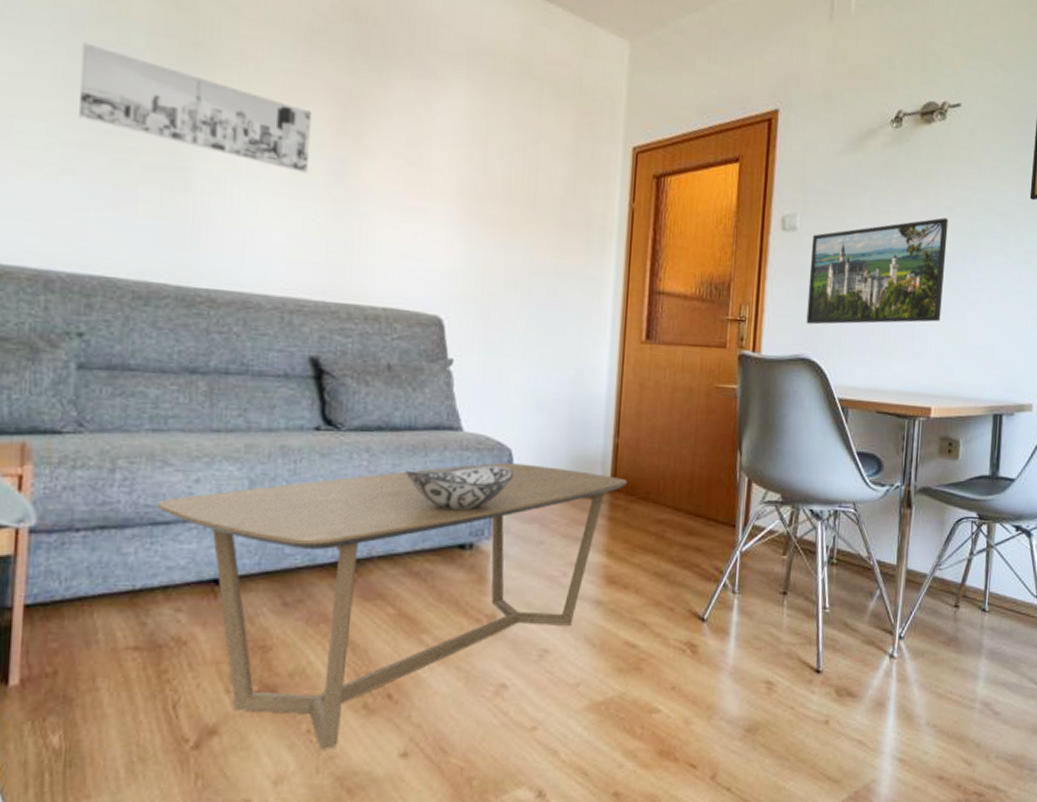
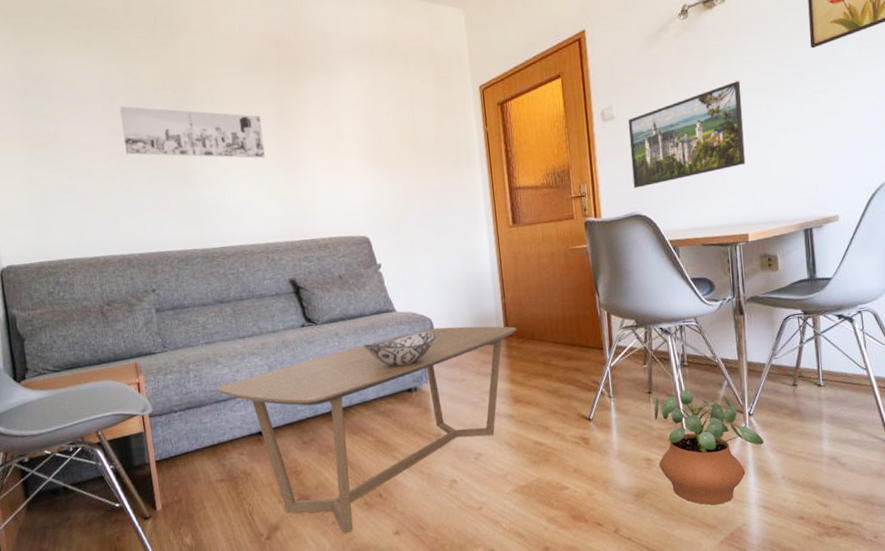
potted plant: none [781,595,912,752] -> present [654,390,765,505]

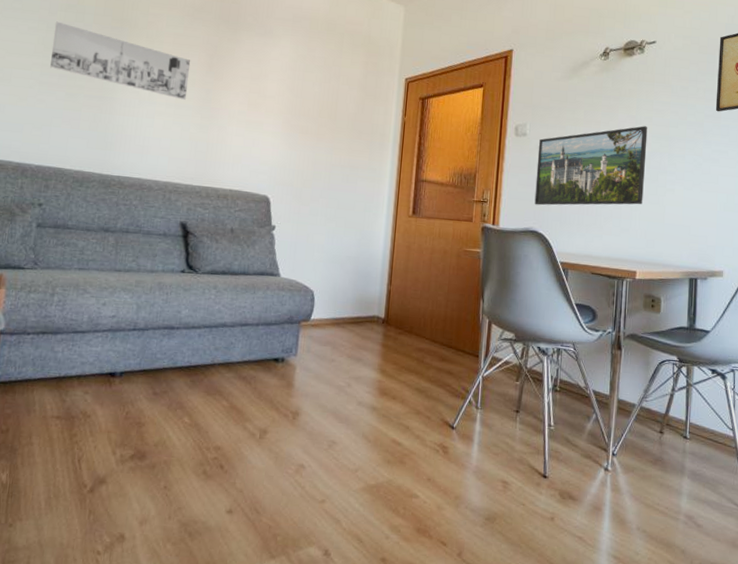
coffee table: present [217,326,517,534] -> none [78,300,397,502]
decorative bowl: present [364,331,436,367] -> none [240,301,315,334]
potted plant: present [654,390,765,505] -> none [514,415,624,545]

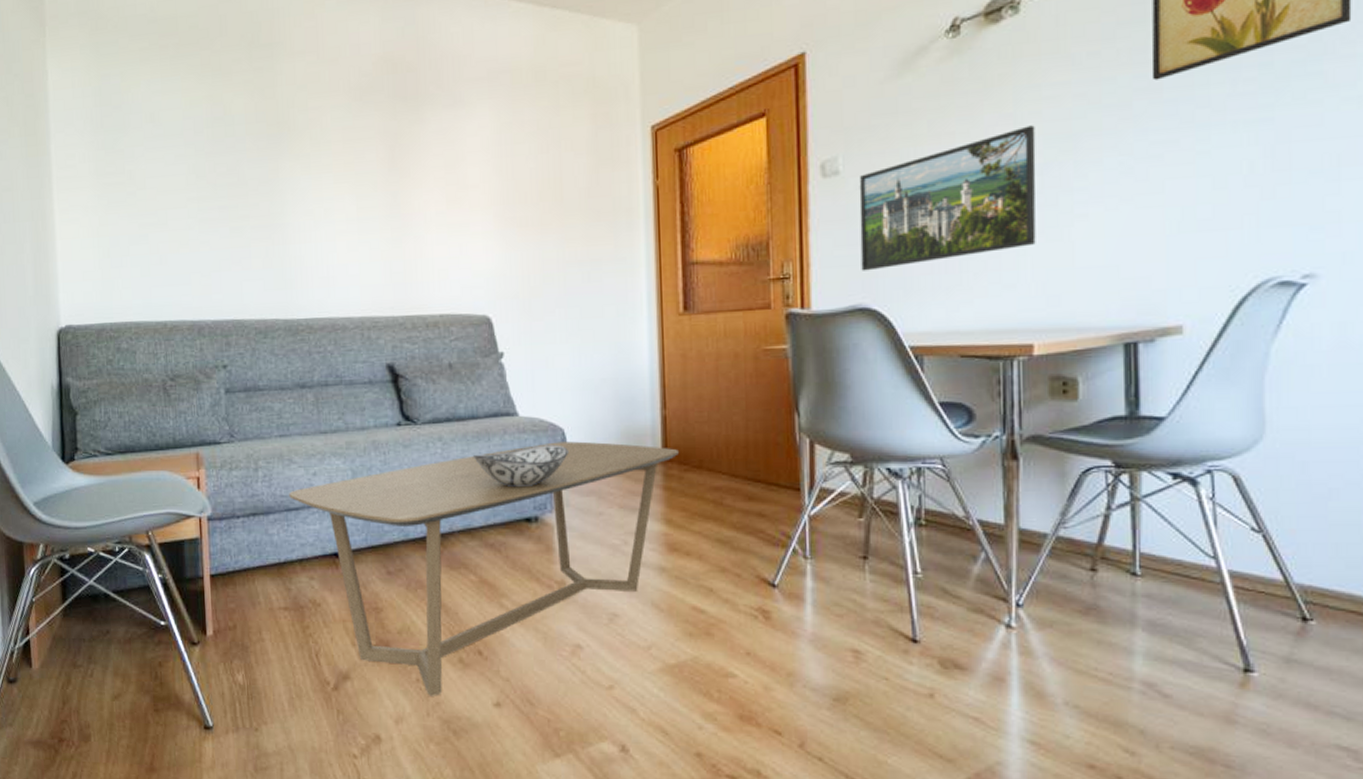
wall art: present [50,21,191,100] -> none [203,141,370,211]
coffee table: none [78,300,397,502] -> present [289,441,679,696]
decorative bowl: none [240,301,315,334] -> present [473,445,568,488]

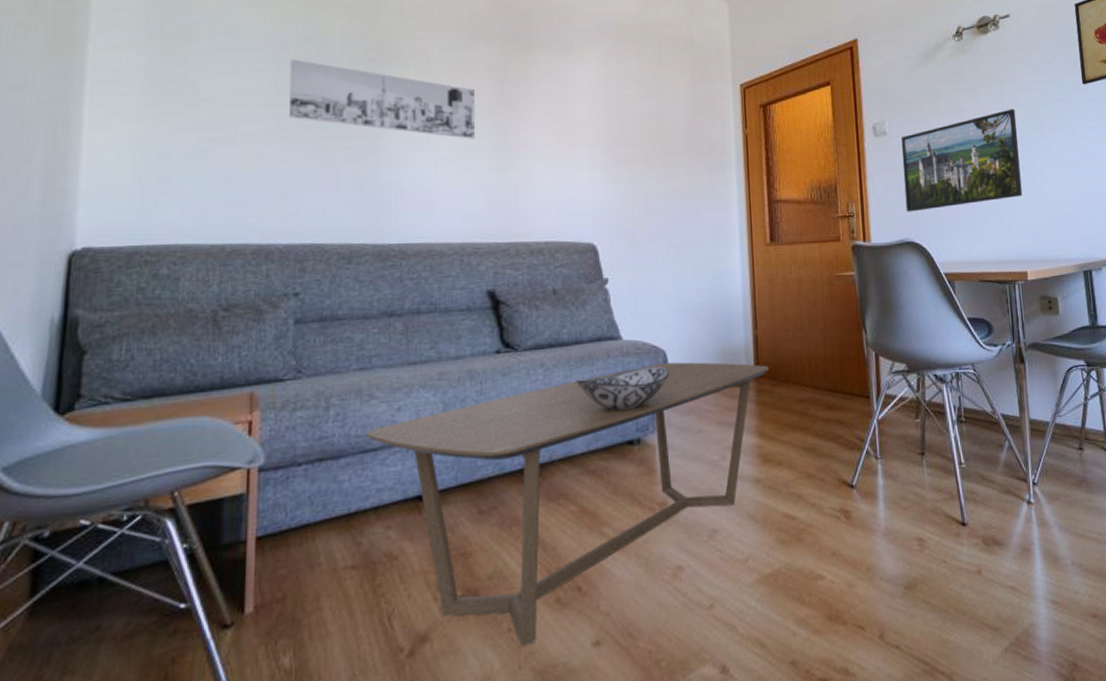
wall art: none [203,141,370,211] -> present [289,59,476,139]

